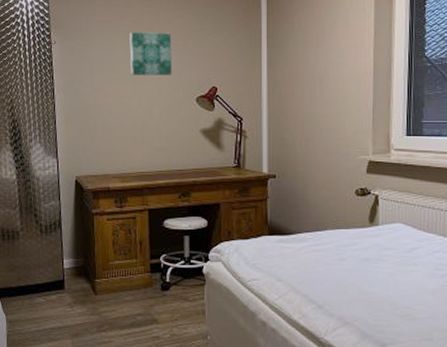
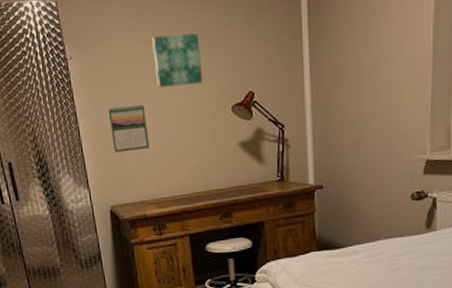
calendar: none [83,88,119,128] -> present [108,104,150,153]

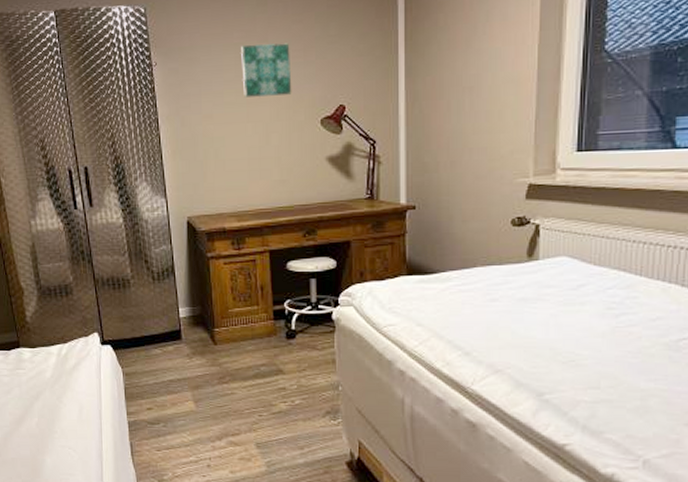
calendar: present [108,104,150,153] -> none [191,113,232,162]

